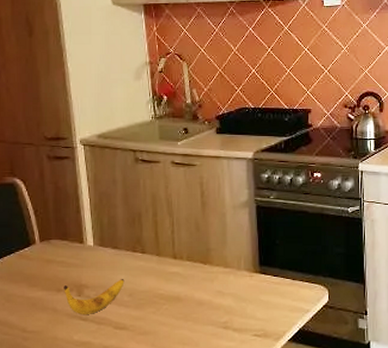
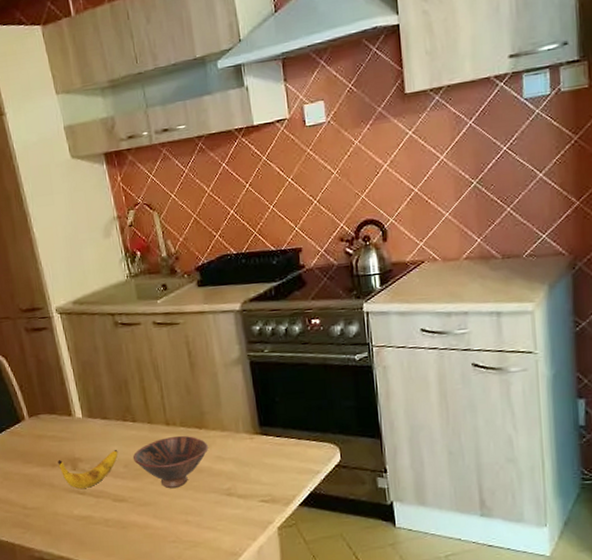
bowl: none [138,269,211,319] -> present [132,435,209,489]

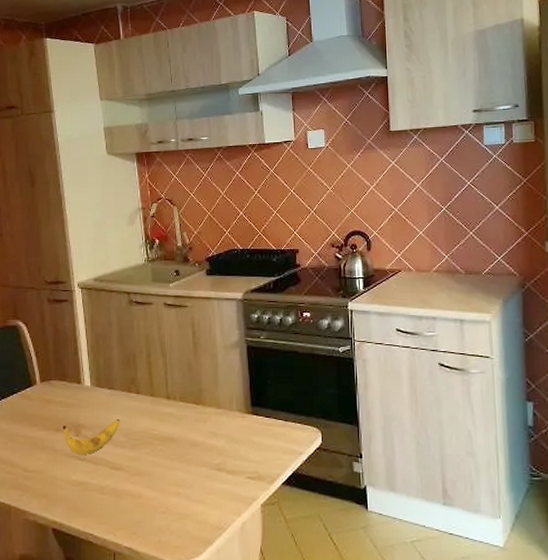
bowl: present [132,435,209,489] -> none [133,410,204,460]

